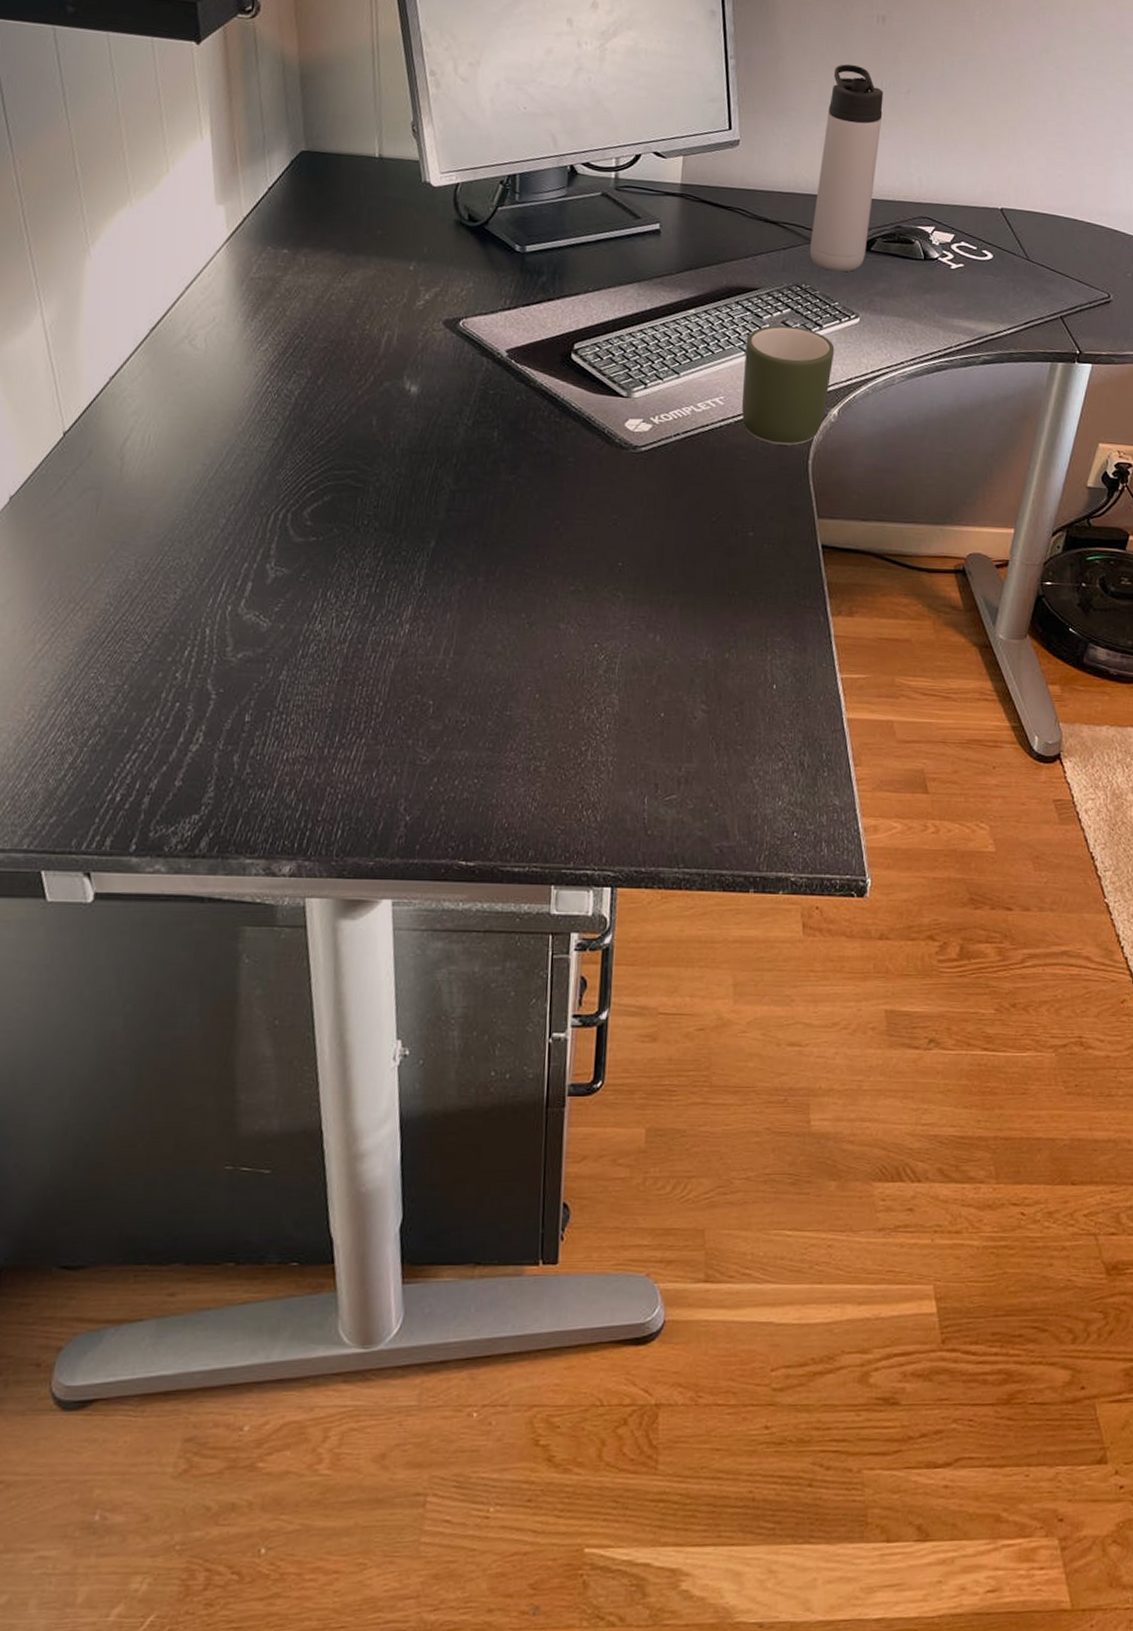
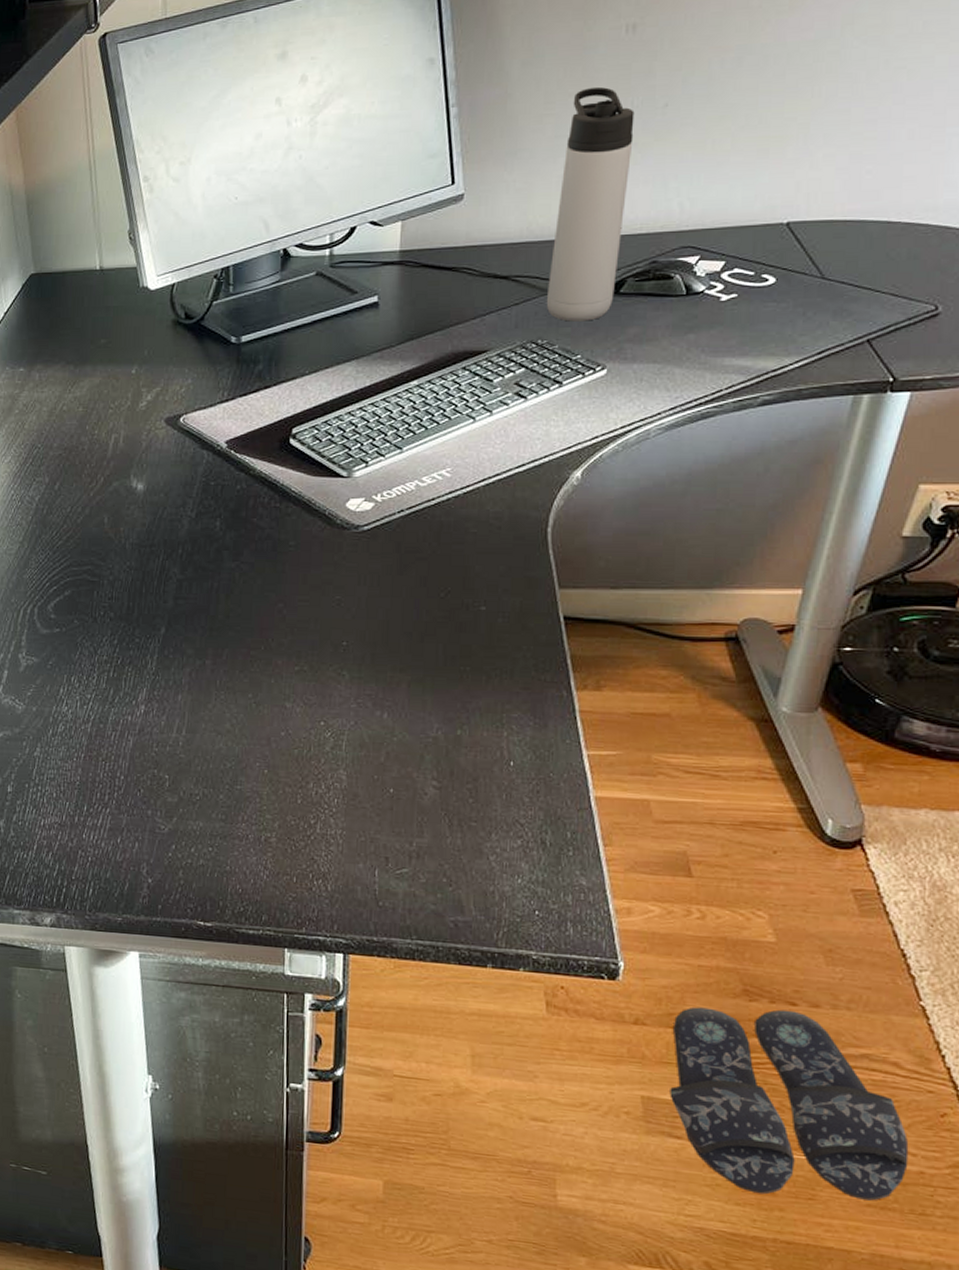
mug: present [742,325,835,446] -> none [471,386,577,514]
slippers: none [909,915,1098,1095] -> present [670,1007,909,1201]

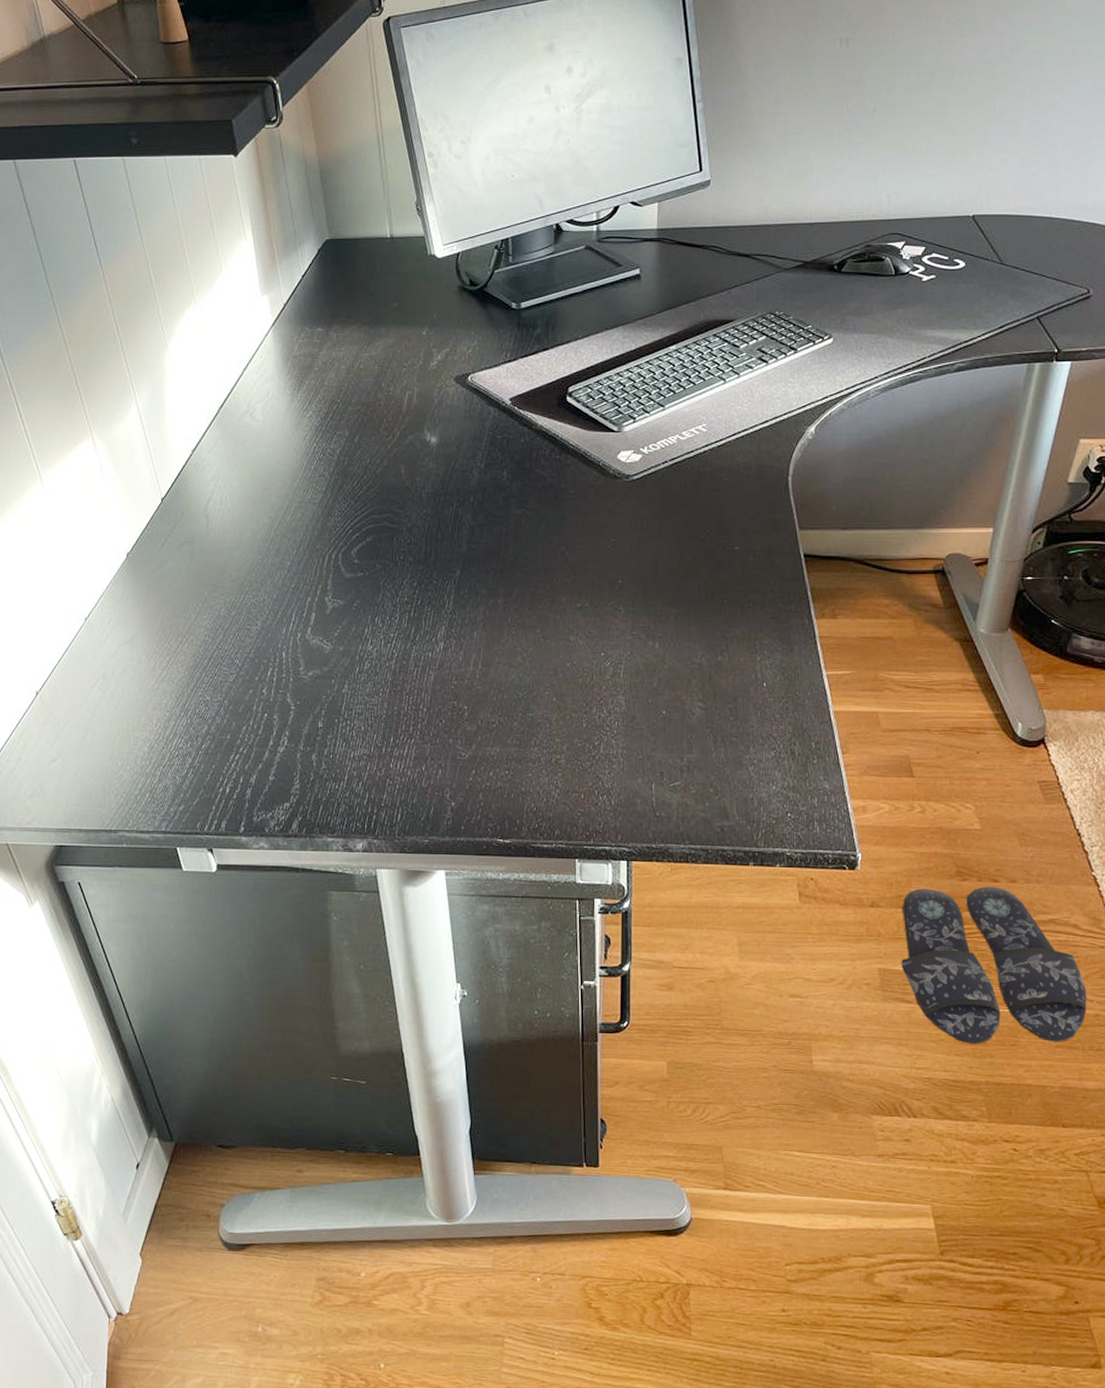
thermos bottle: present [546,86,635,322] -> none [781,91,849,296]

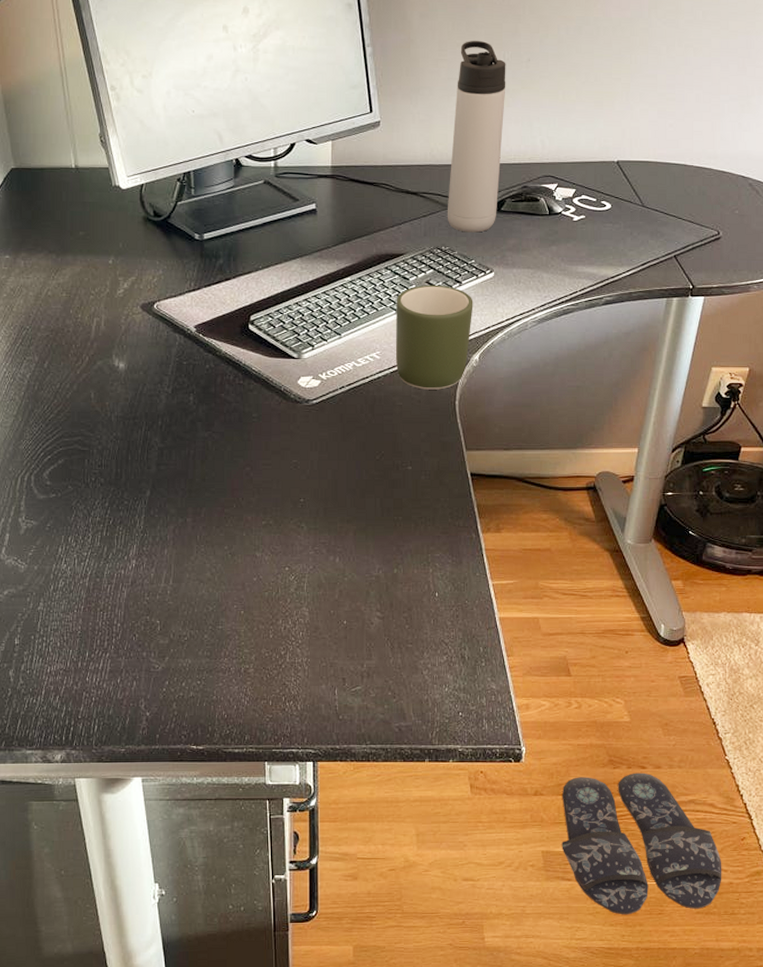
mug: none [724,352,810,464] -> present [396,284,473,390]
thermos bottle: none [781,91,849,296] -> present [447,40,506,233]

